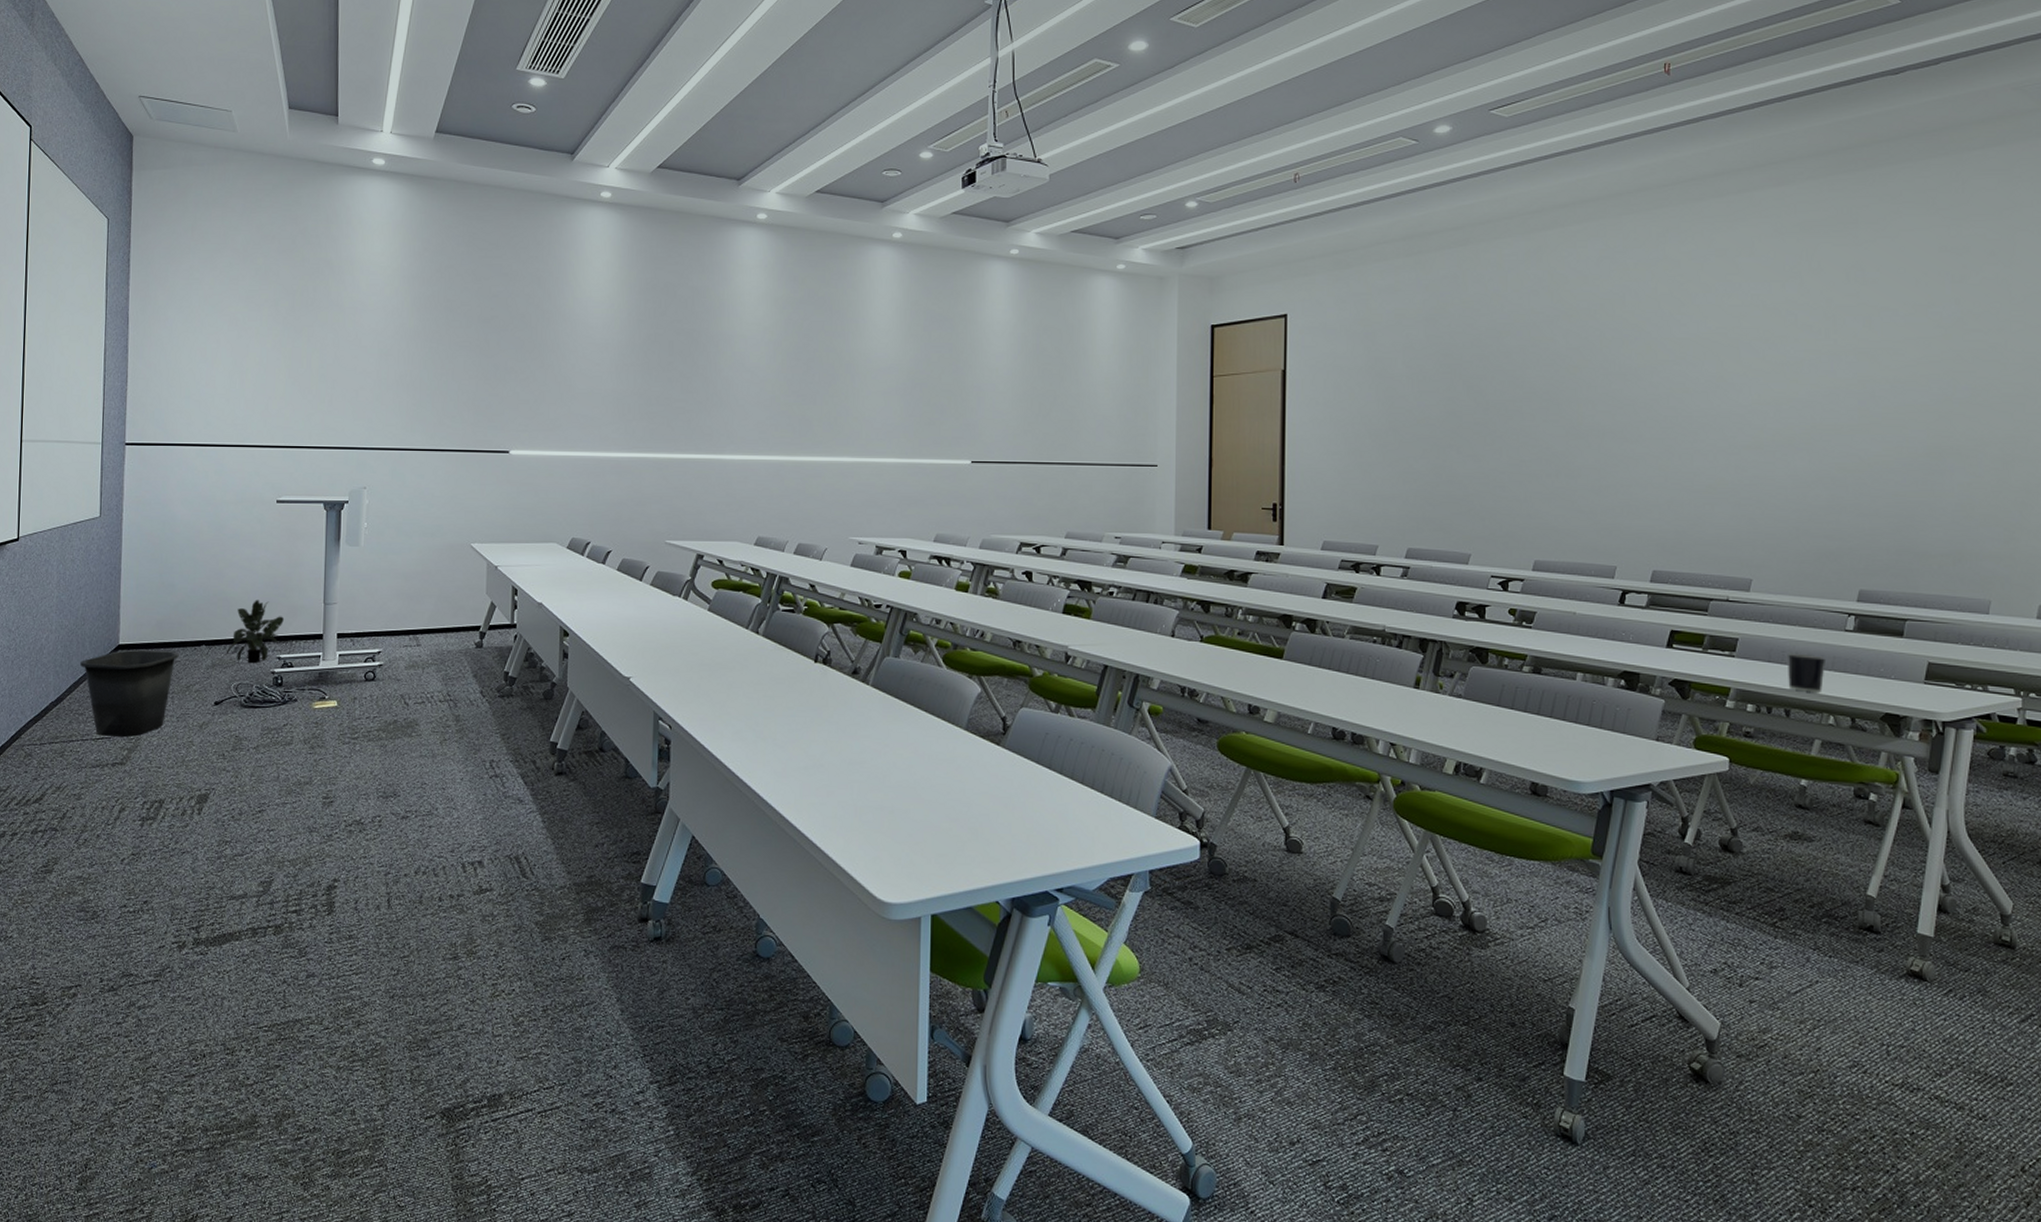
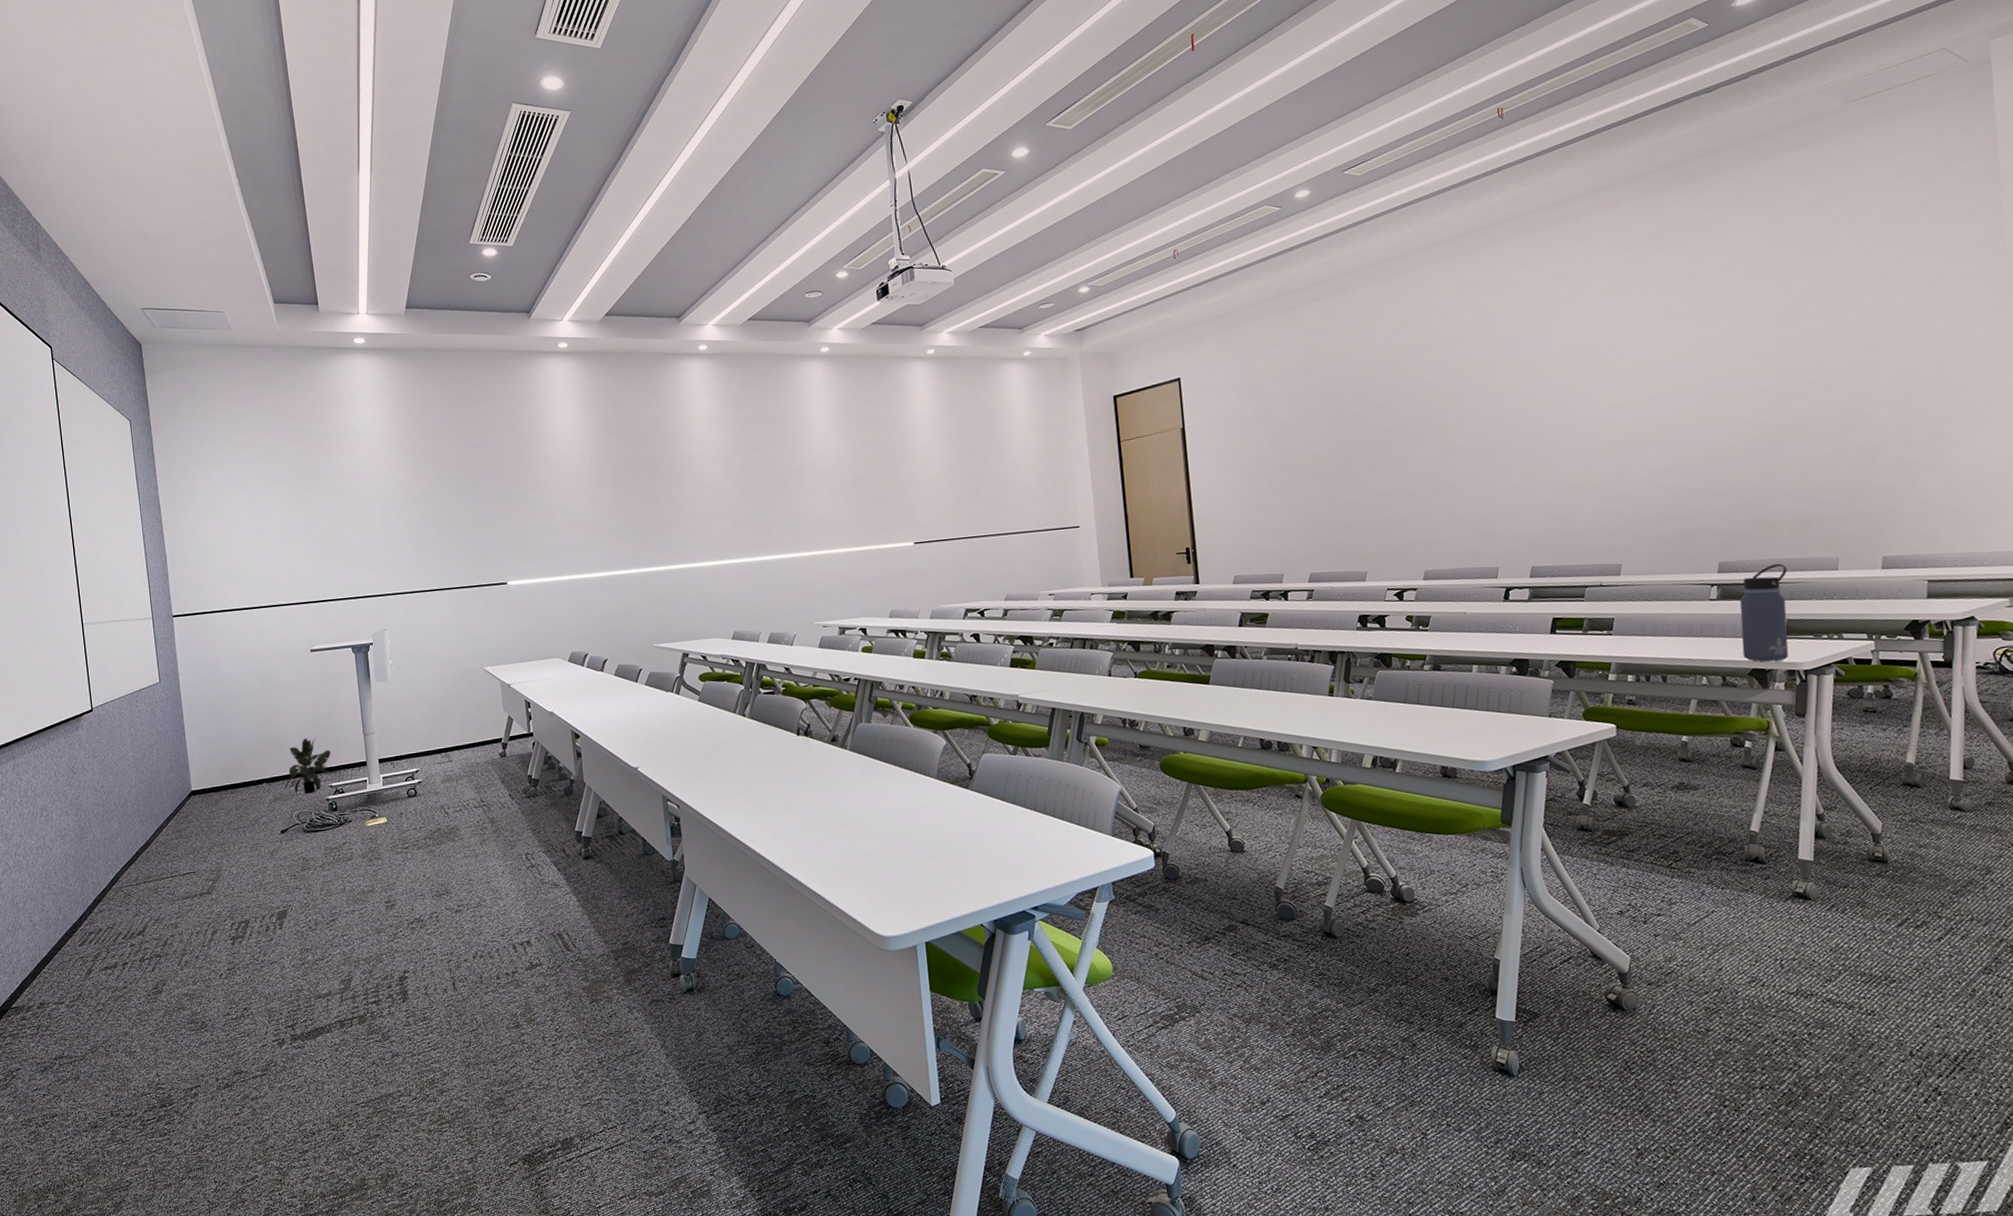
waste bin: present [80,649,179,737] -> none [160,791,245,871]
mug: present [1786,653,1827,692] -> none [1659,625,1695,659]
water bottle: none [1876,599,1934,708] -> present [1740,563,1789,662]

